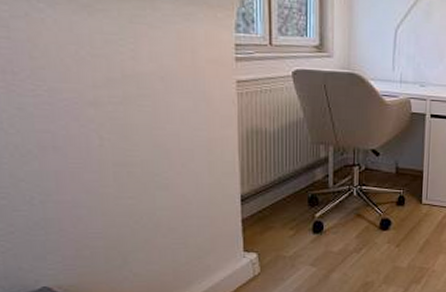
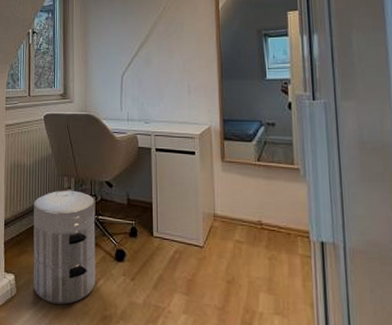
waste bin: none [279,158,358,278] -> present [33,189,96,305]

